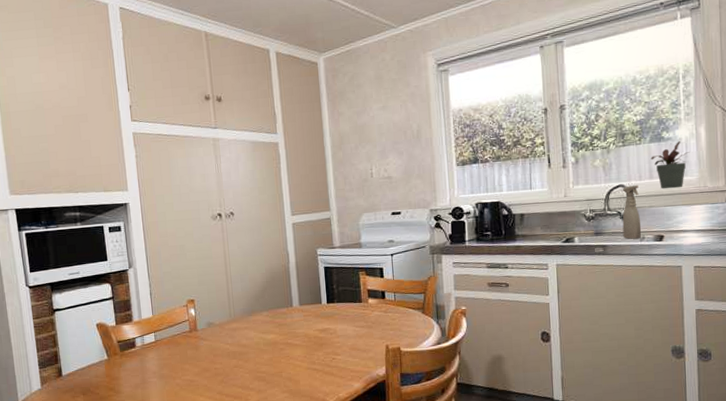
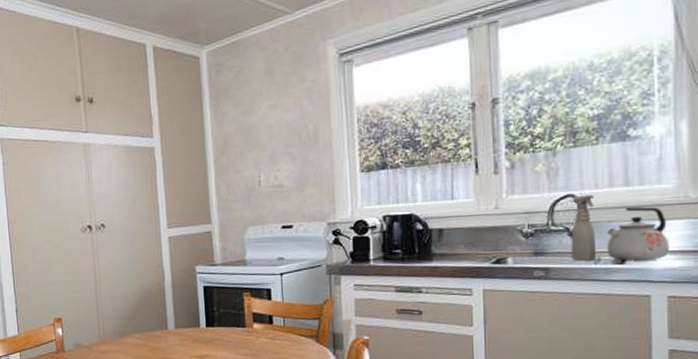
kettle: none [649,194,695,239] -> present [607,207,671,261]
potted plant: present [650,140,690,189] -> none [611,139,665,200]

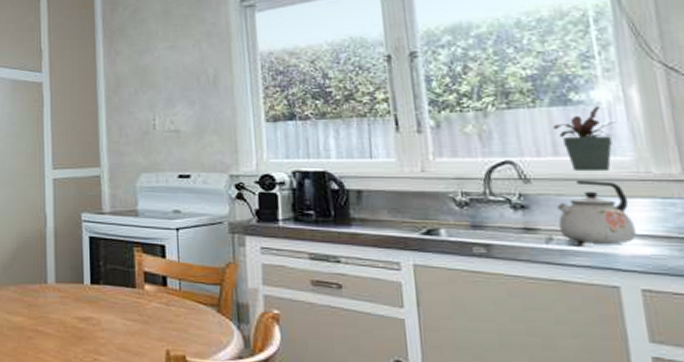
spray bottle: present [571,194,597,261] -> none [512,163,547,239]
potted plant: none [611,139,665,200] -> present [552,105,616,172]

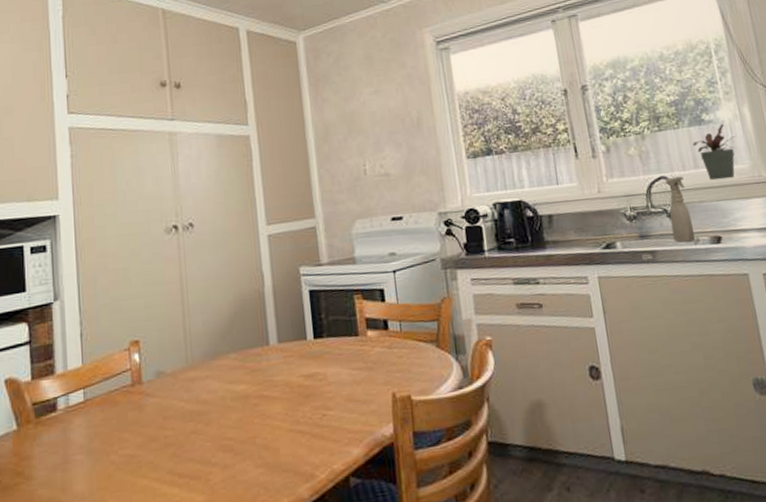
spray bottle: none [512,163,547,239] -> present [665,176,695,243]
kettle: present [557,180,637,244] -> none [700,186,756,240]

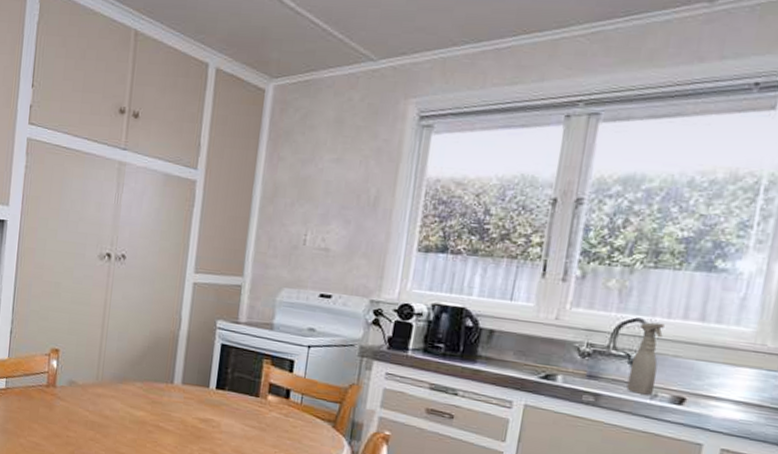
potted plant: present [692,123,736,181] -> none [691,275,751,340]

